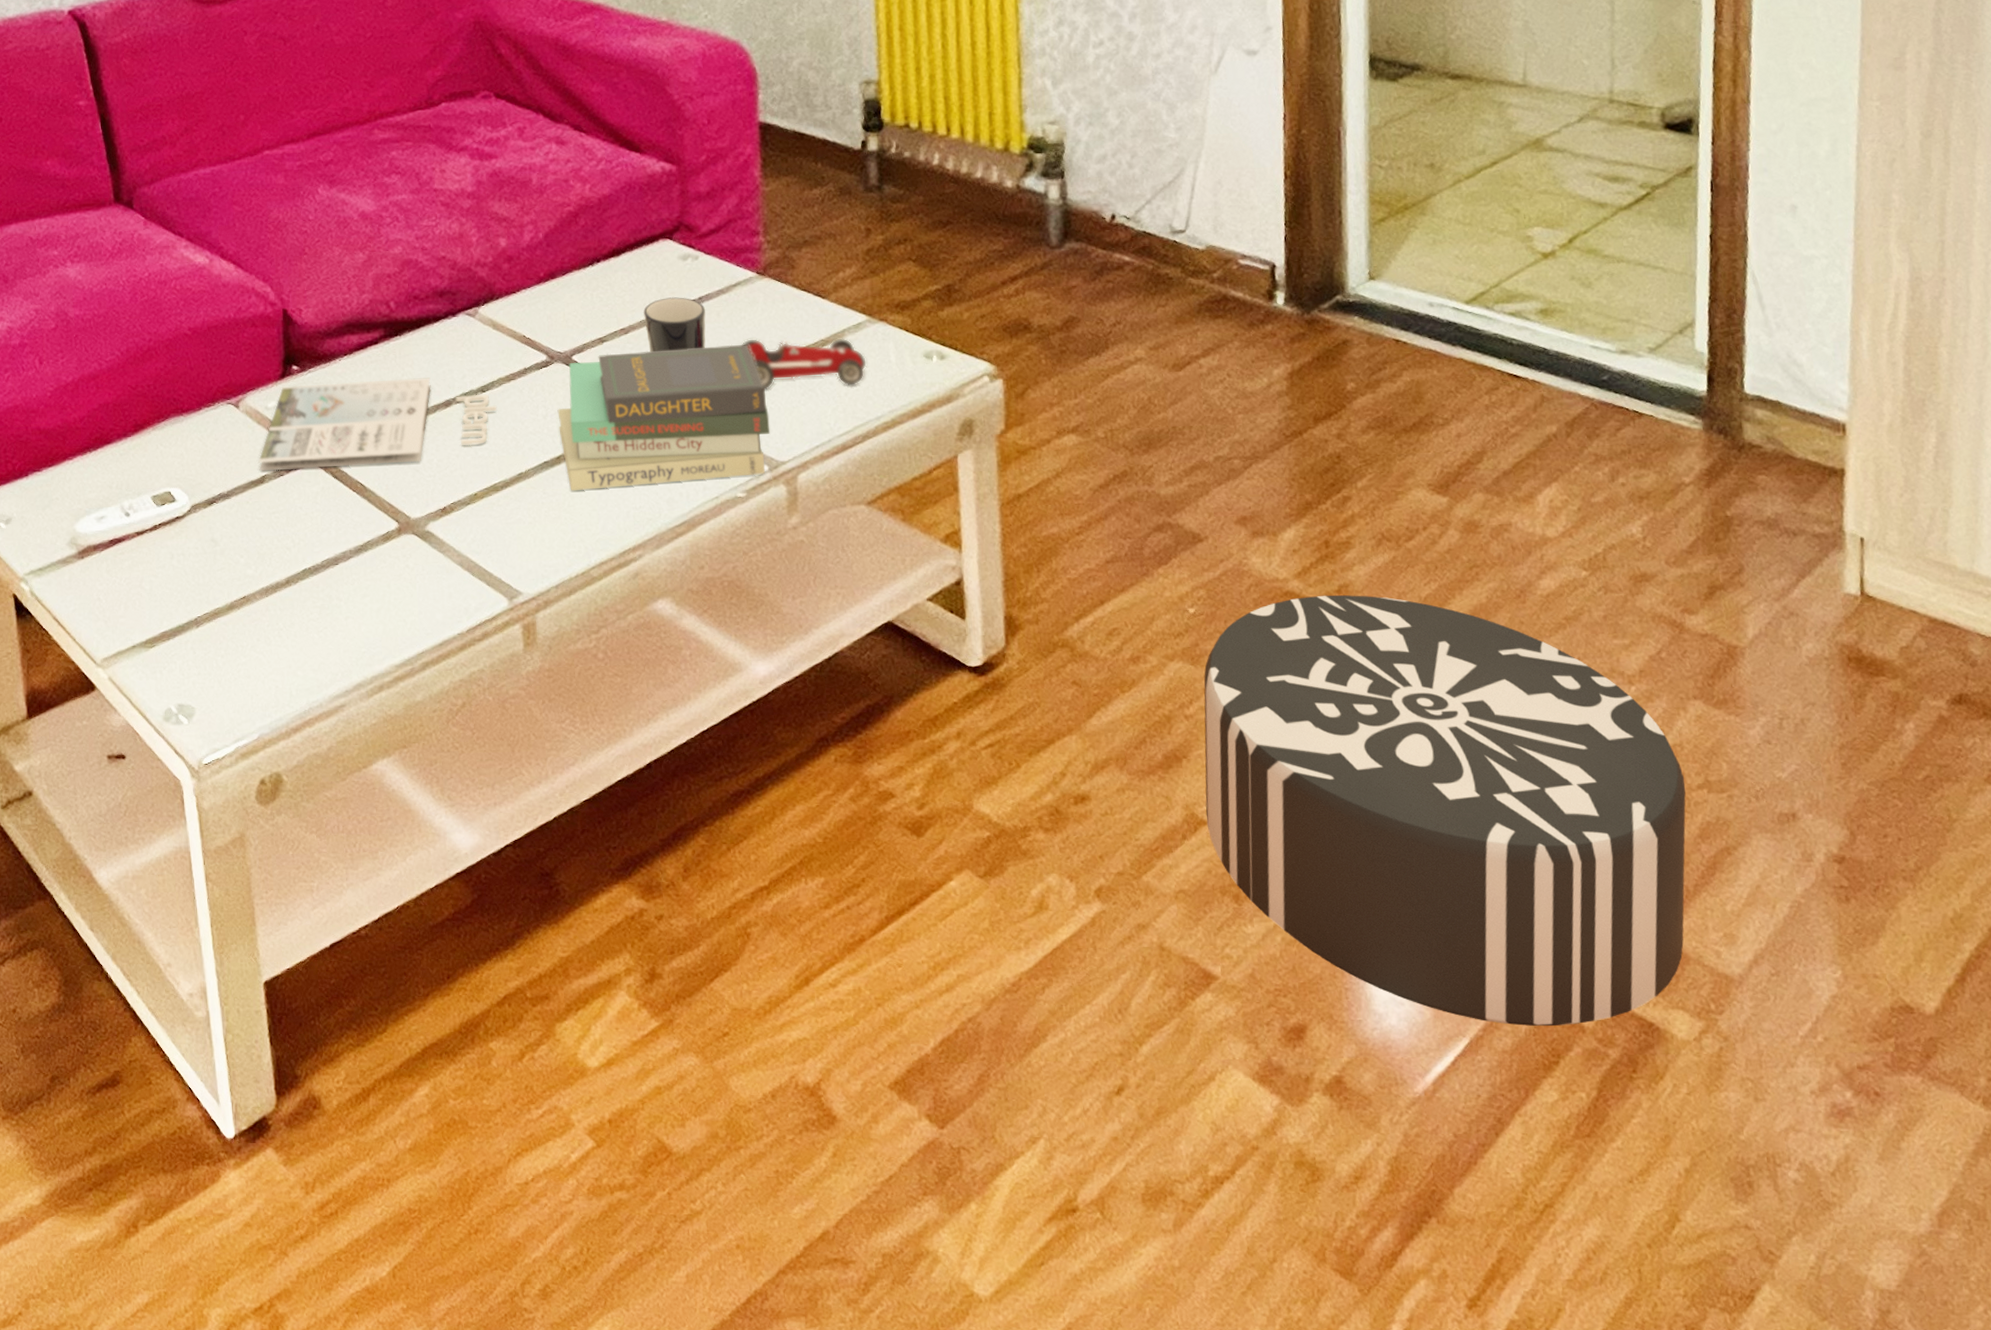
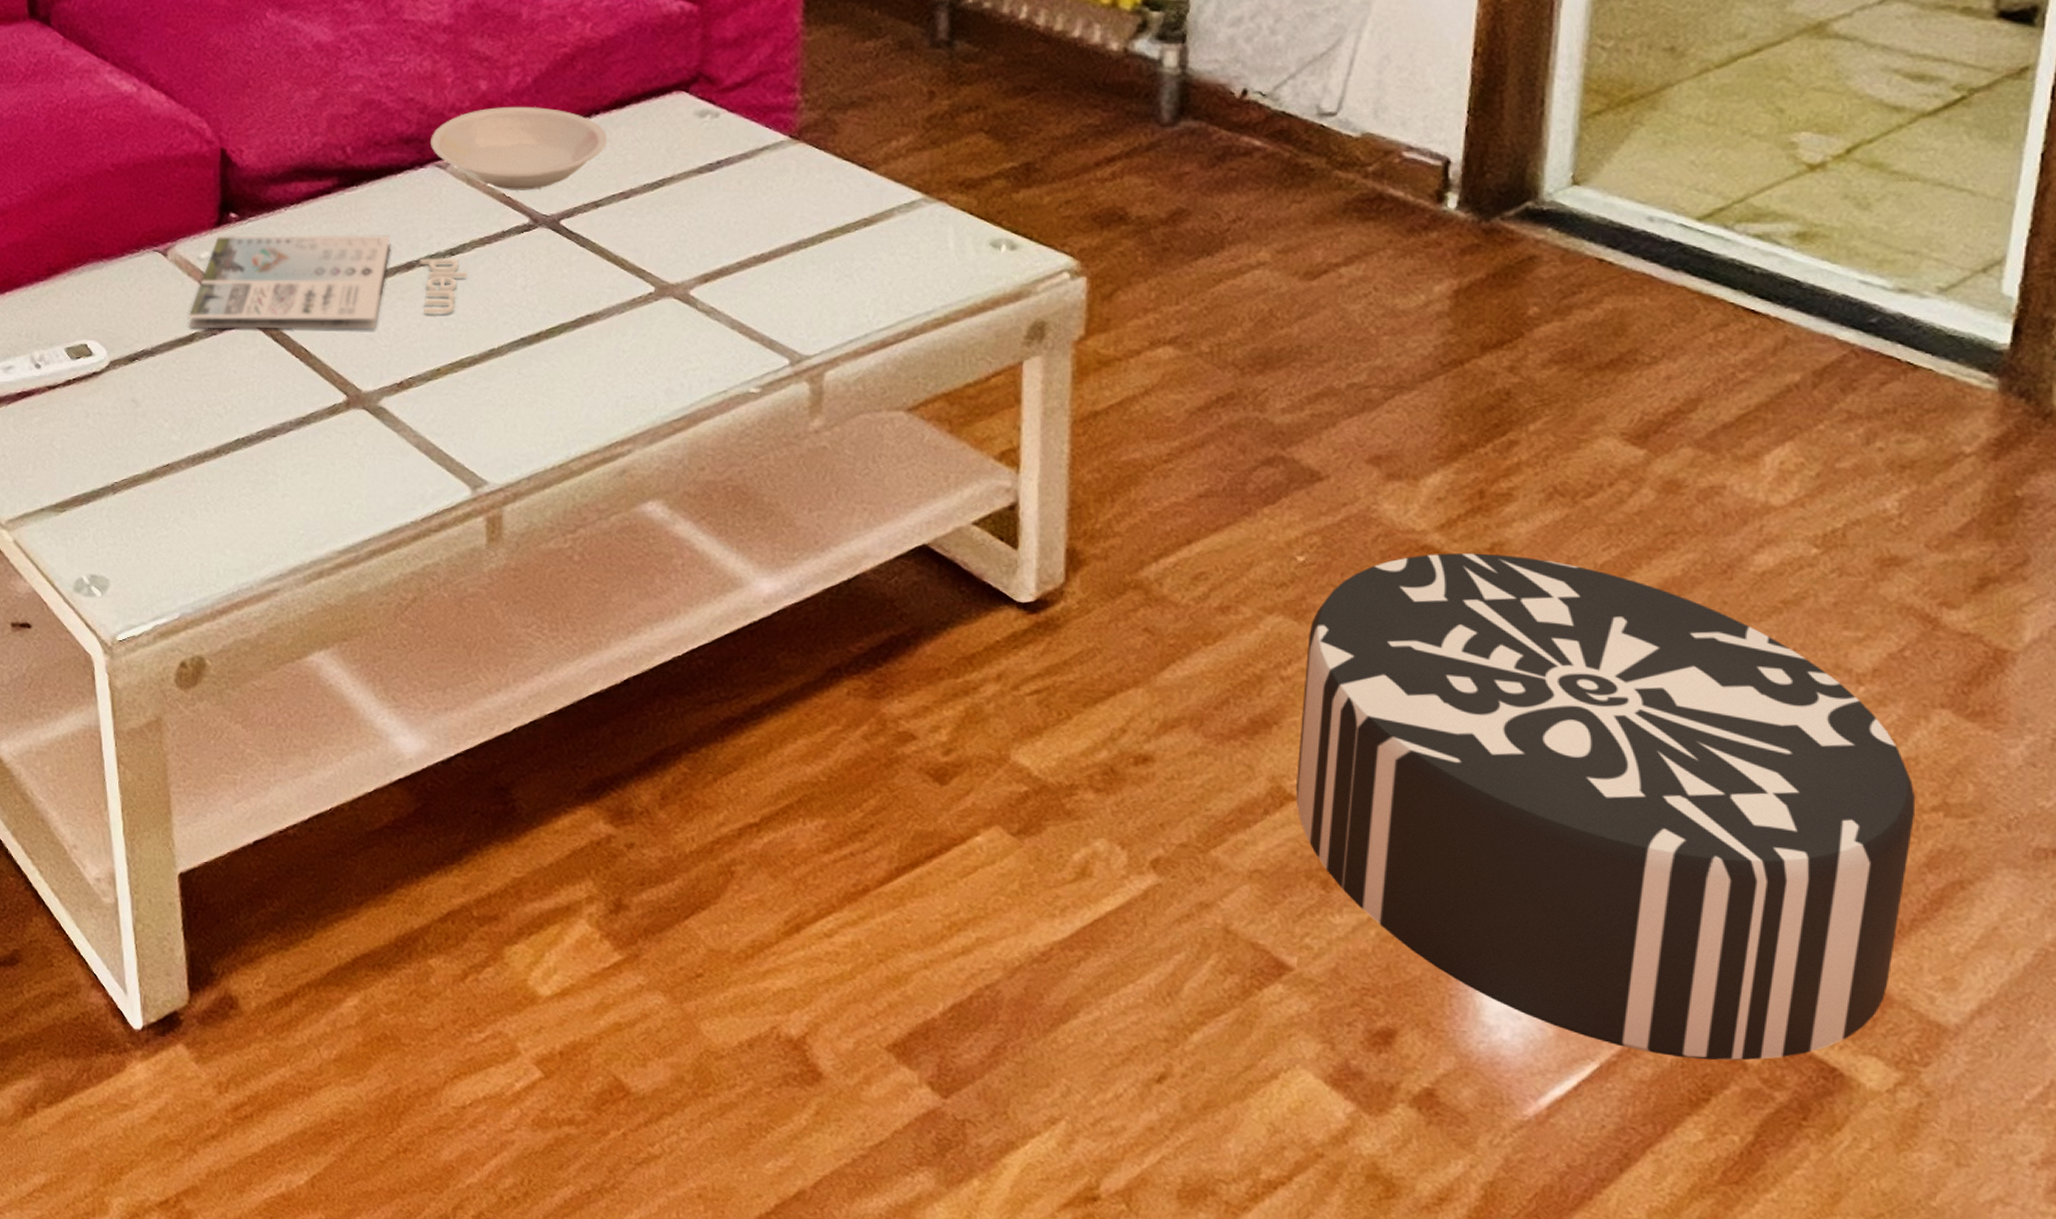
bowl: none [460,258,608,332] -> present [429,106,607,190]
books: present [557,344,771,490] -> none [539,218,795,373]
mug: present [643,297,706,353] -> none [649,159,724,222]
toy car: present [742,338,867,389] -> none [766,213,918,274]

